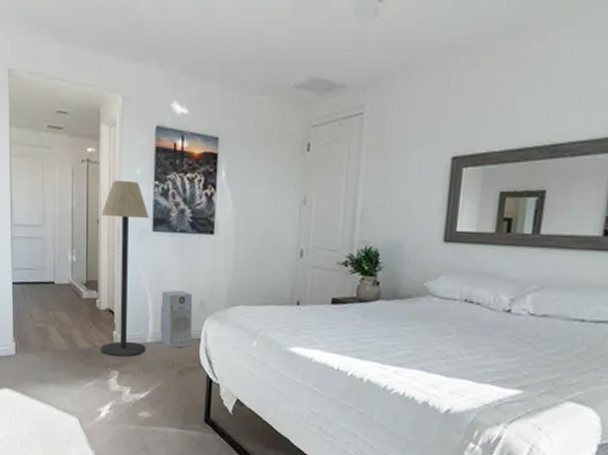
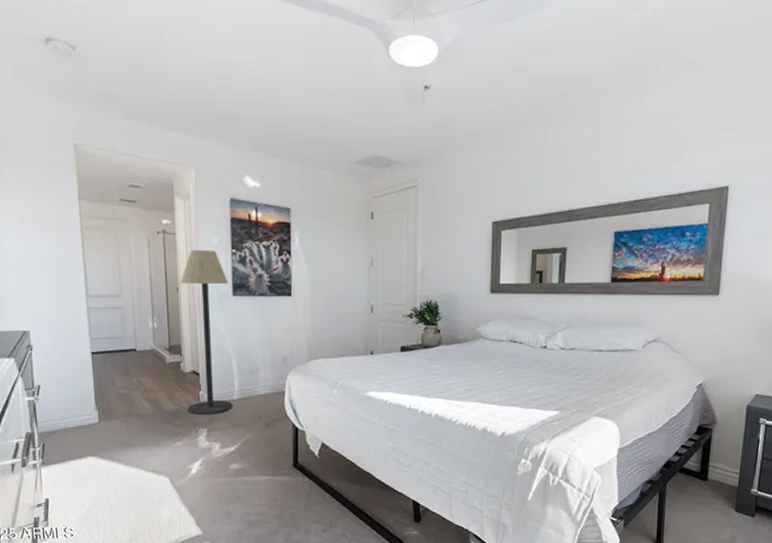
air purifier: present [160,290,193,348] -> none [245,349,277,402]

